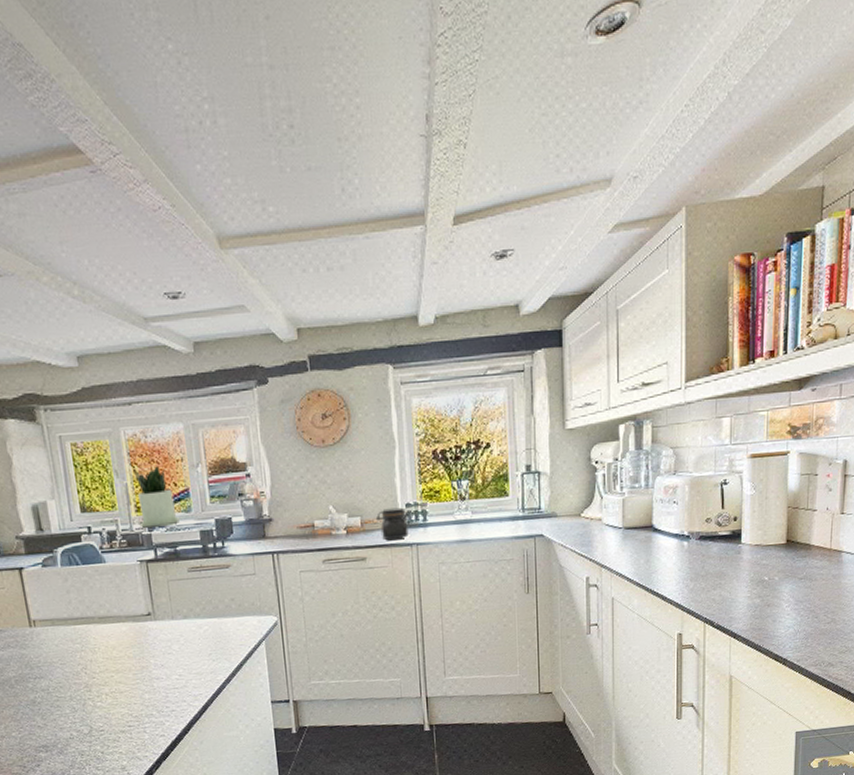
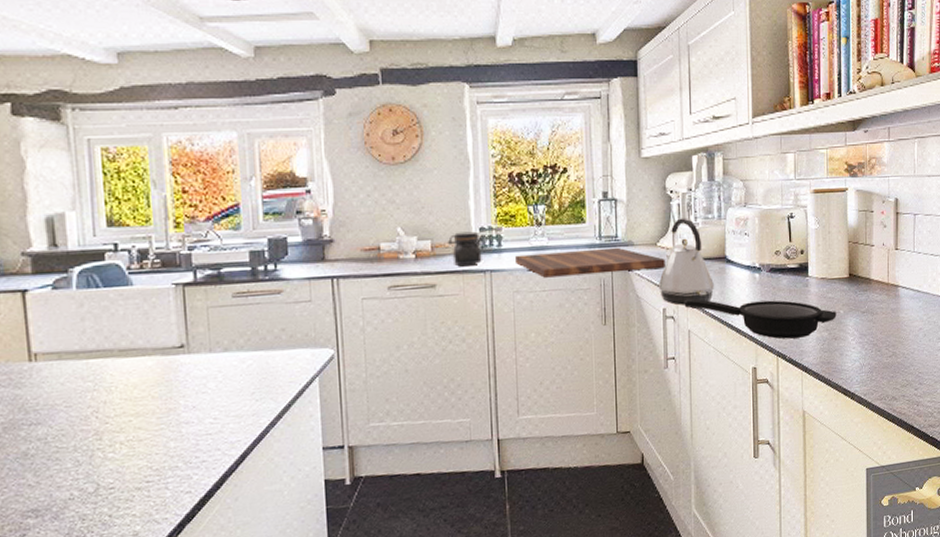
planter: present [133,466,181,528] -> none [175,177,228,246]
cutting board: none [440,518,589,550] -> present [516,247,665,278]
kettle: none [581,488,641,574] -> present [658,217,715,306]
frying pan: none [608,566,771,606] -> present [684,297,837,339]

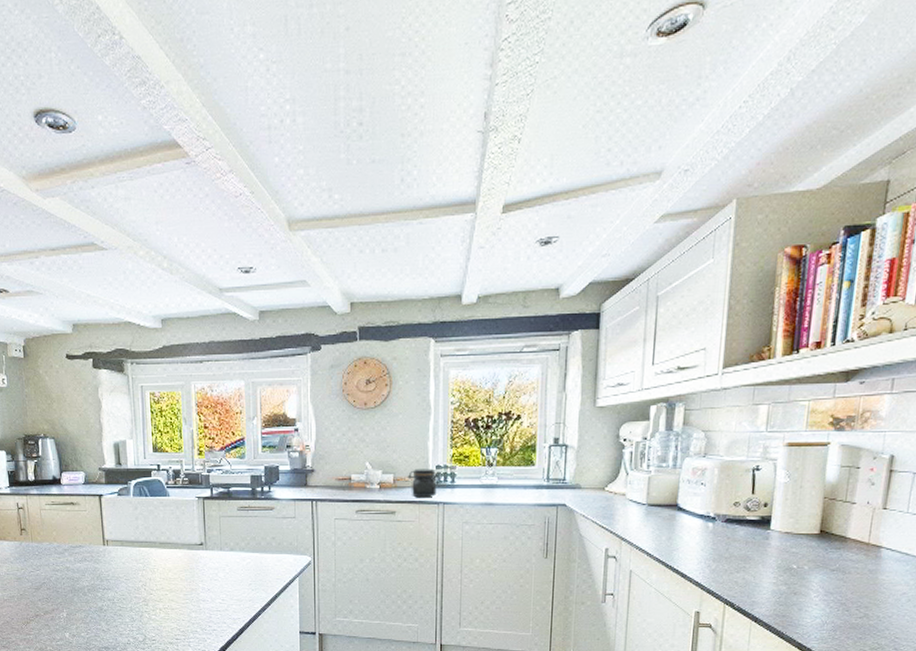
cutting board: present [516,247,665,278] -> none [467,489,612,512]
kettle: present [658,217,715,306] -> none [602,465,663,547]
frying pan: present [684,297,837,339] -> none [627,540,800,589]

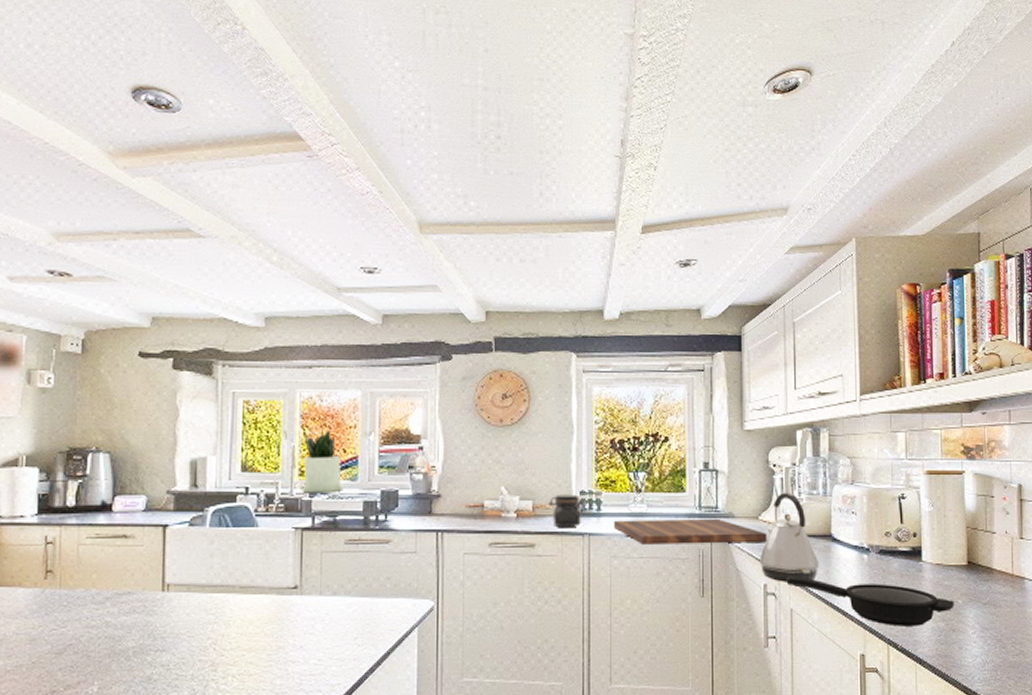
planter: none [199,417,235,469] -> present [301,431,345,493]
cutting board: none [467,489,612,512] -> present [614,518,767,545]
kettle: none [602,465,663,547] -> present [759,492,820,582]
frying pan: none [627,540,800,589] -> present [786,575,954,627]

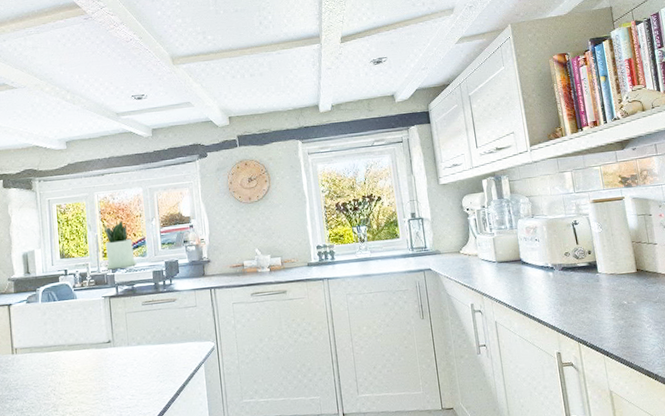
jar: present [549,494,584,528] -> none [293,249,322,276]
cutting board: present [614,518,767,545] -> none [346,255,469,283]
kettle: present [759,492,820,582] -> none [464,229,515,301]
frying pan: present [786,575,954,627] -> none [488,294,630,327]

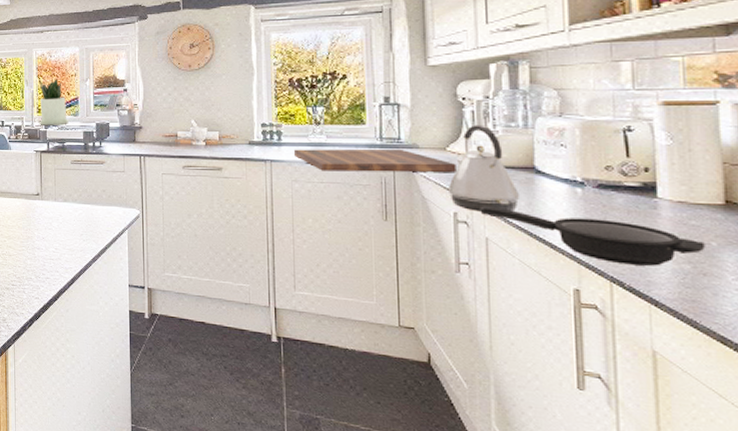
cutting board: none [346,255,469,283] -> present [294,148,456,173]
kettle: none [464,229,515,301] -> present [447,125,521,212]
frying pan: none [488,294,630,327] -> present [480,205,706,266]

